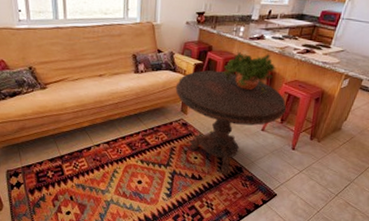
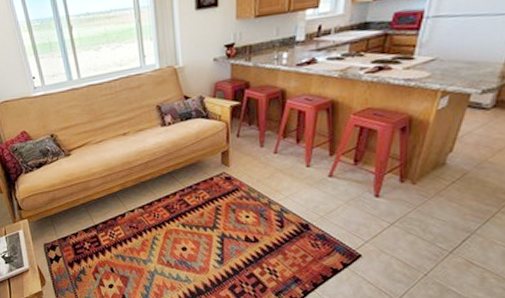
side table: present [175,70,287,175] -> none [211,110,360,234]
potted plant: present [223,51,276,94] -> none [267,80,338,131]

